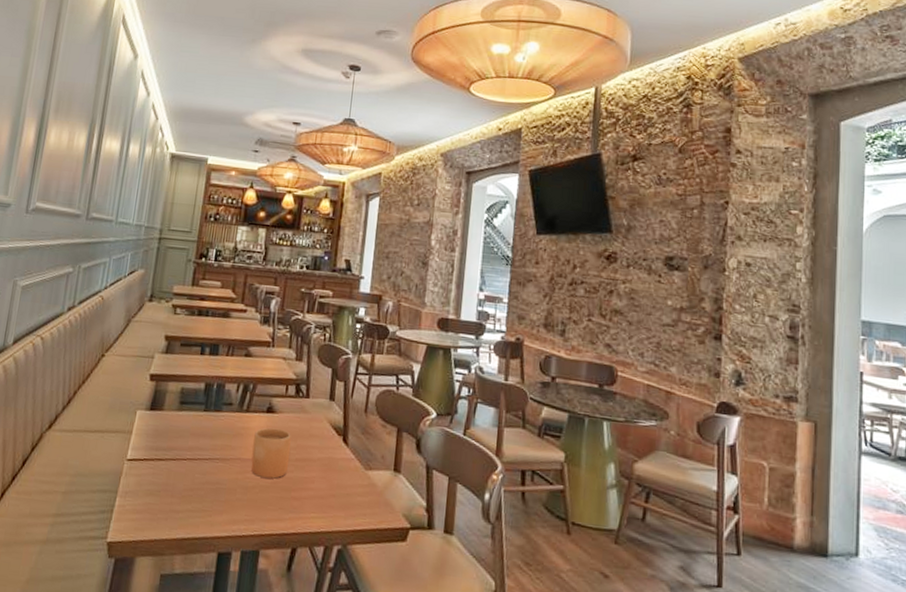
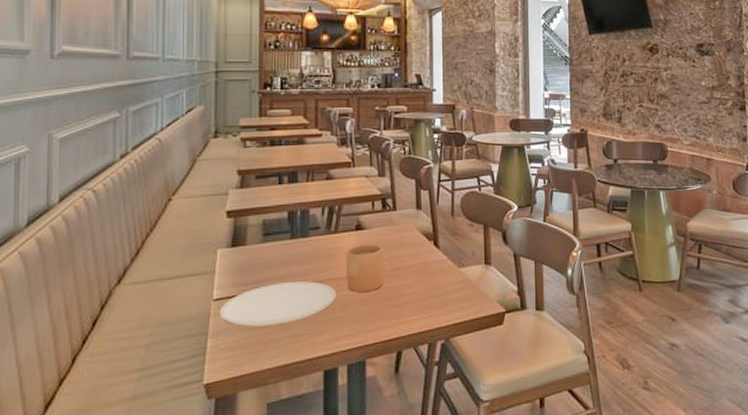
plate: none [130,453,240,497] -> present [220,281,337,327]

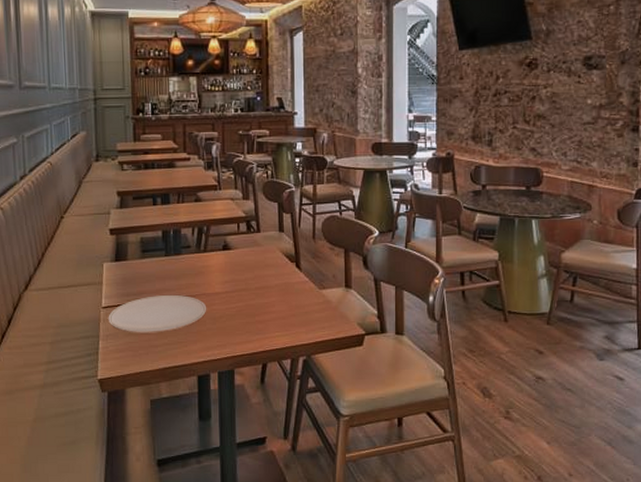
mug: present [345,243,385,292] -> none [214,263,250,307]

